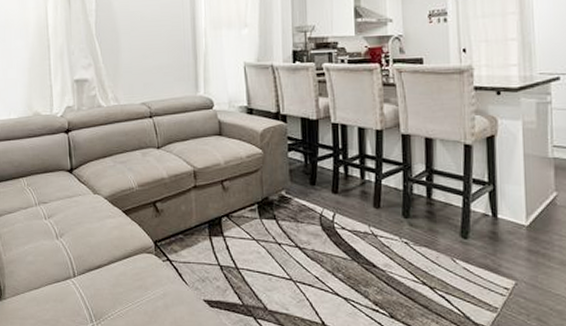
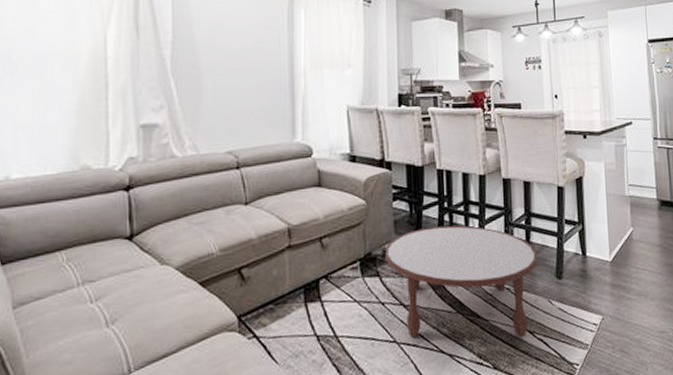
coffee table: none [281,177,440,291] -> present [385,225,537,338]

